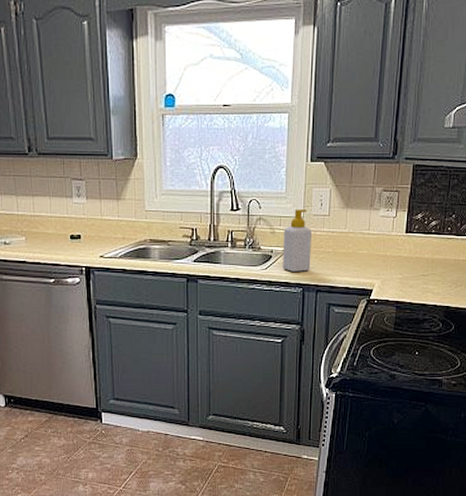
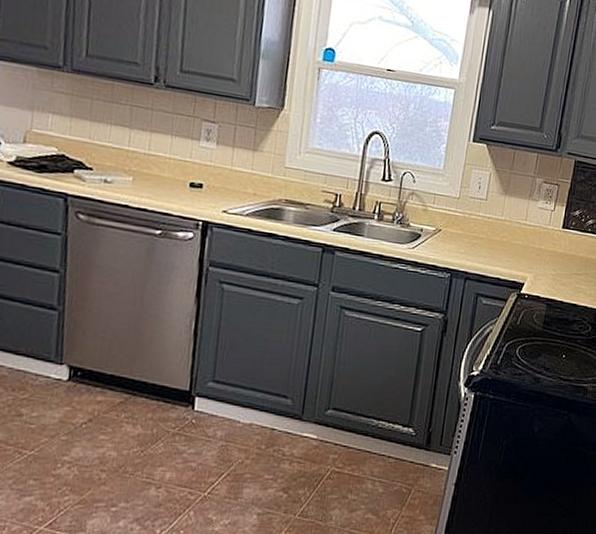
soap bottle: present [283,208,312,272] -> none [432,188,467,256]

